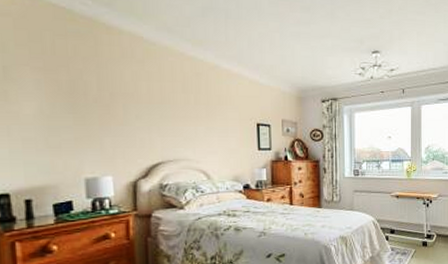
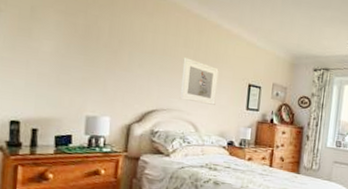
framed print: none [184,104,225,149] -> present [179,57,219,105]

